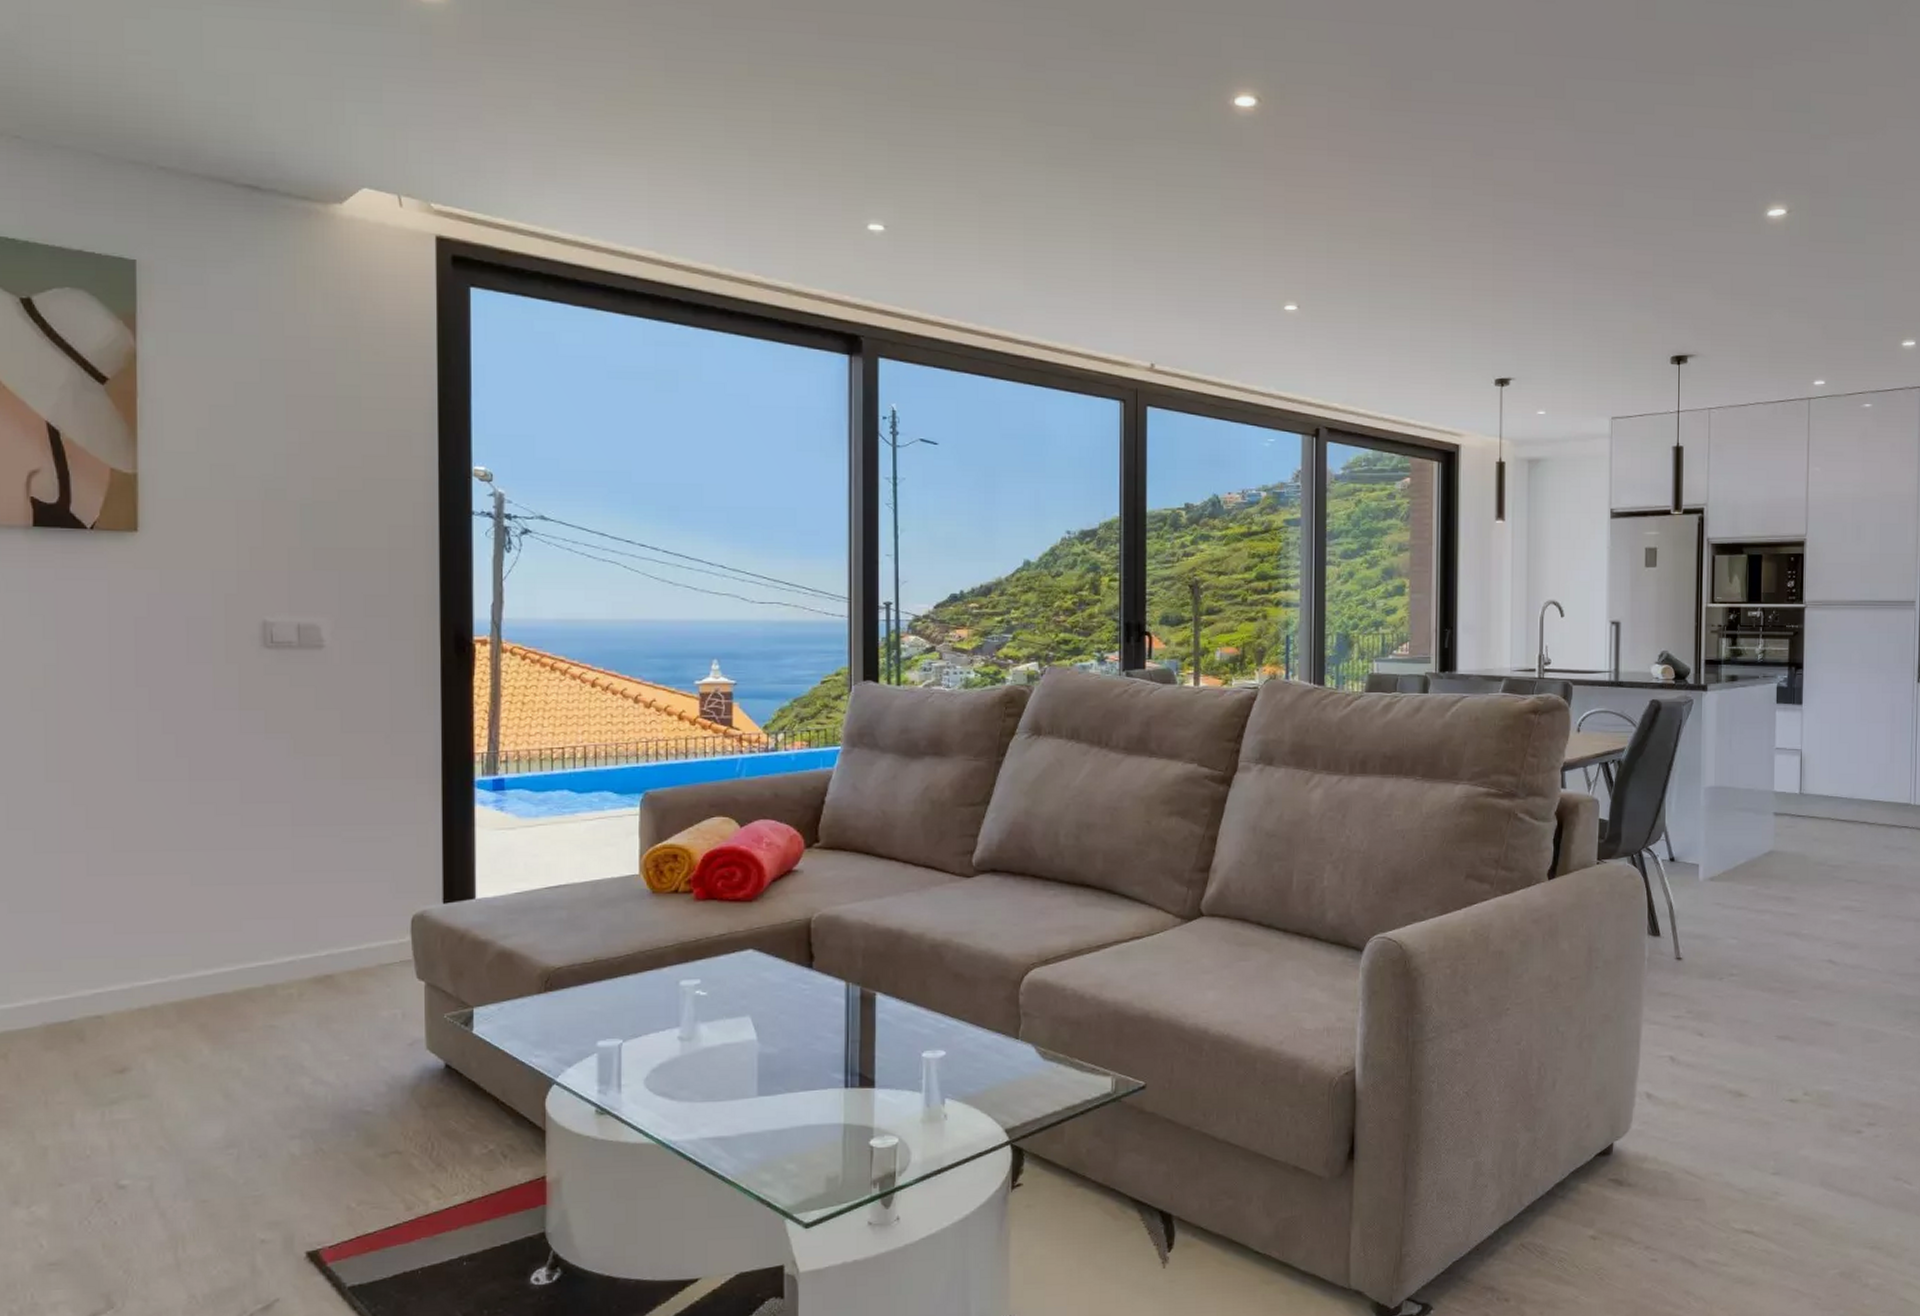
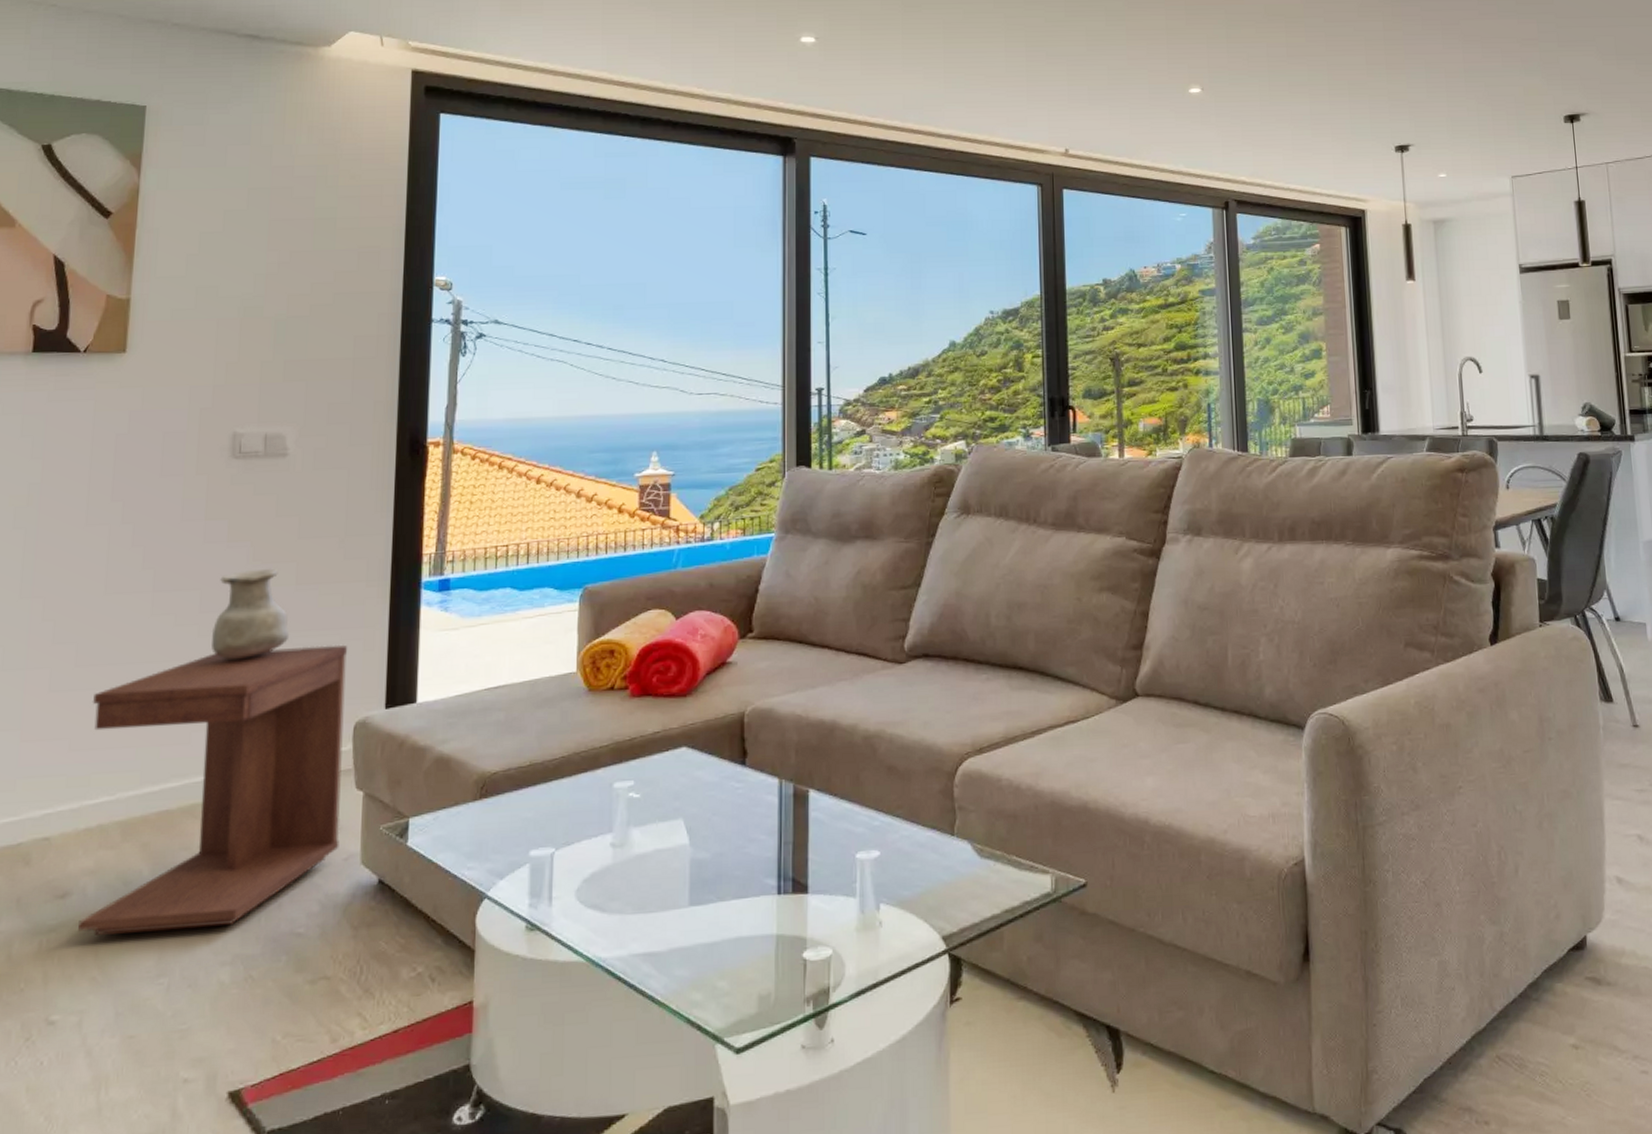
side table: none [134,839,403,1108] -> present [78,644,348,935]
vase: none [255,761,339,851] -> present [211,568,290,661]

